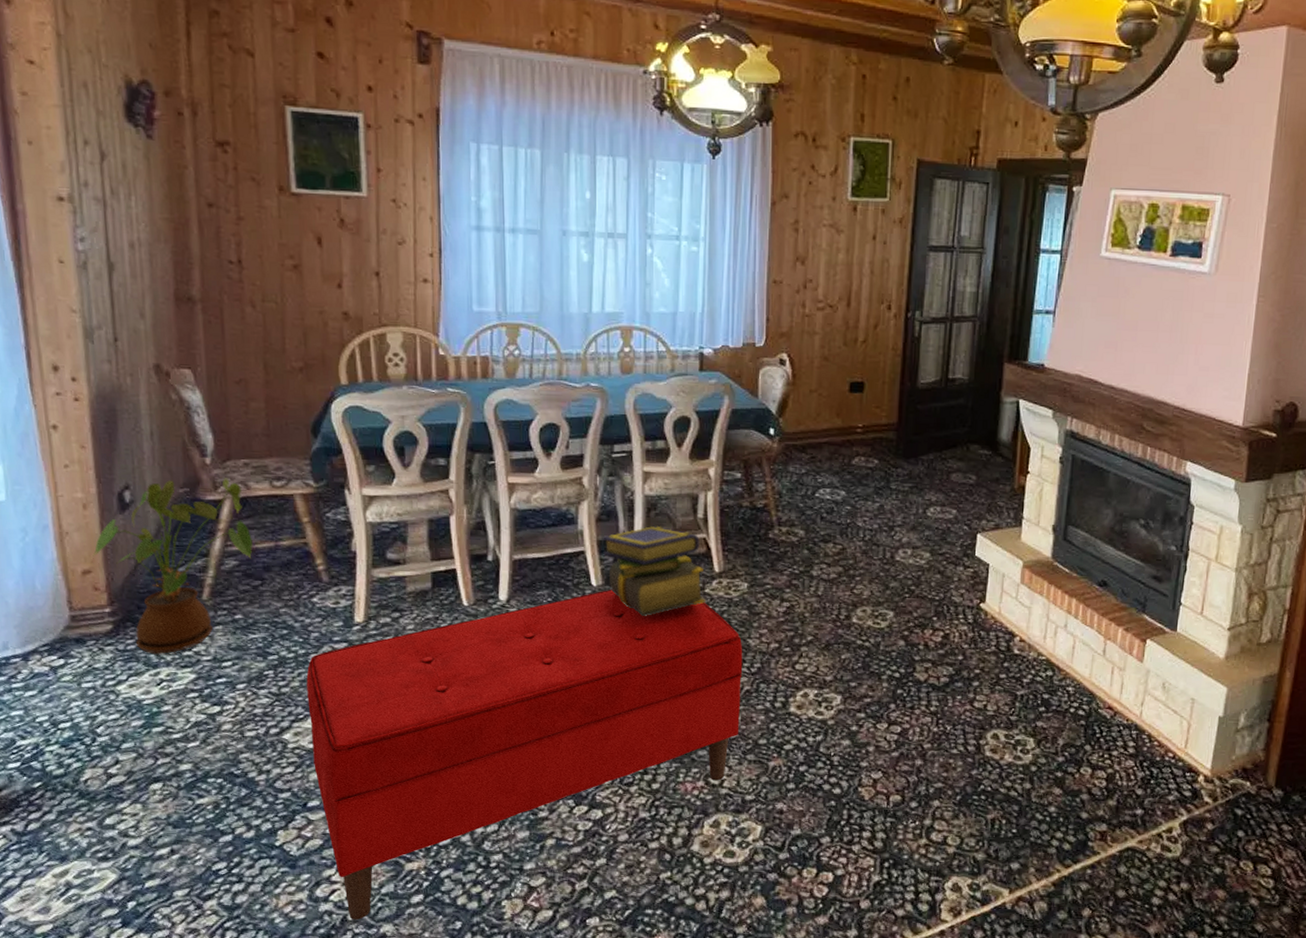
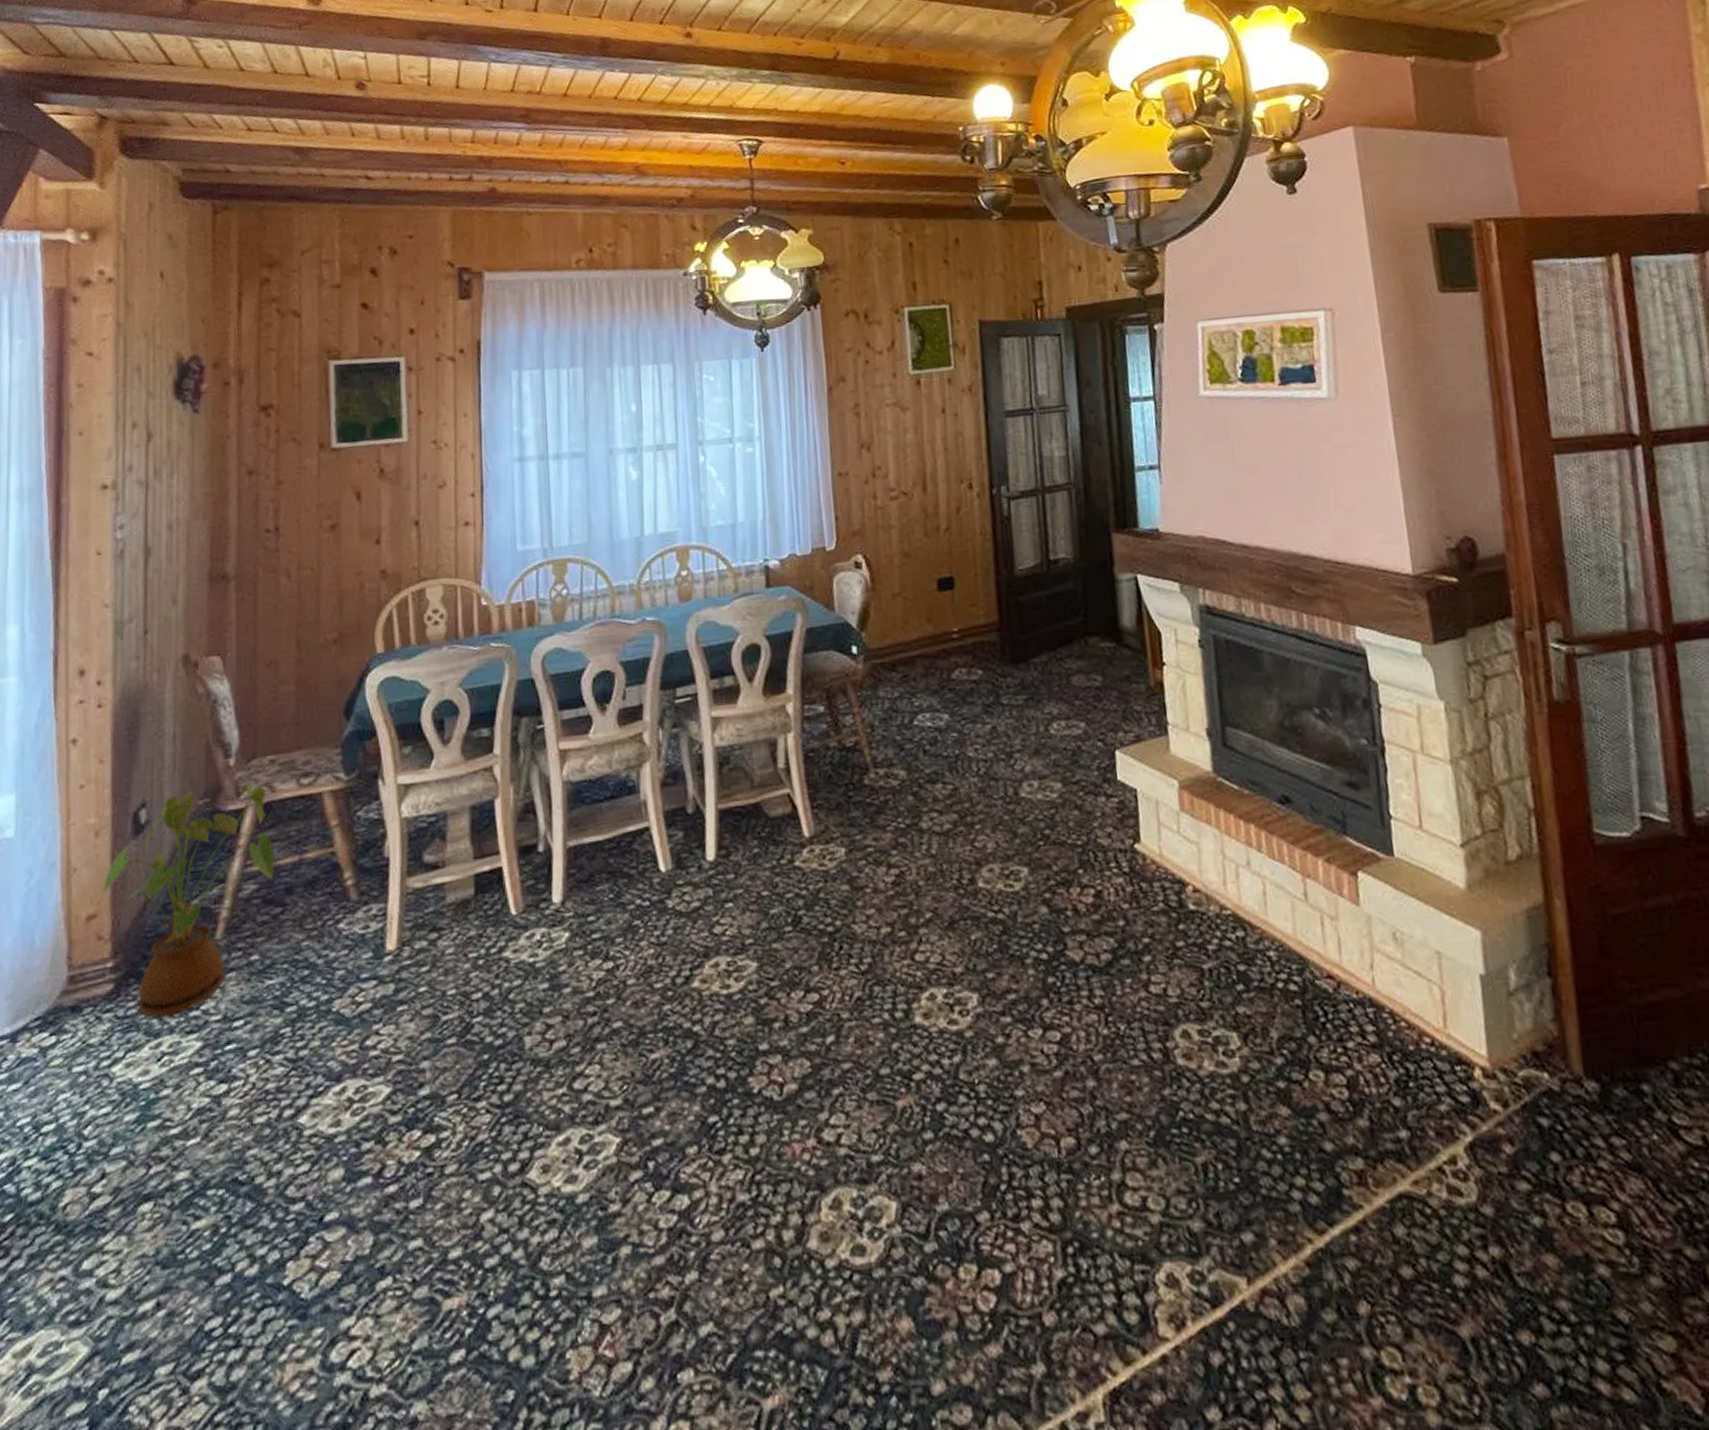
bench: present [306,589,743,921] -> none [328,873,854,1398]
stack of books: present [602,525,706,616] -> none [668,784,797,906]

